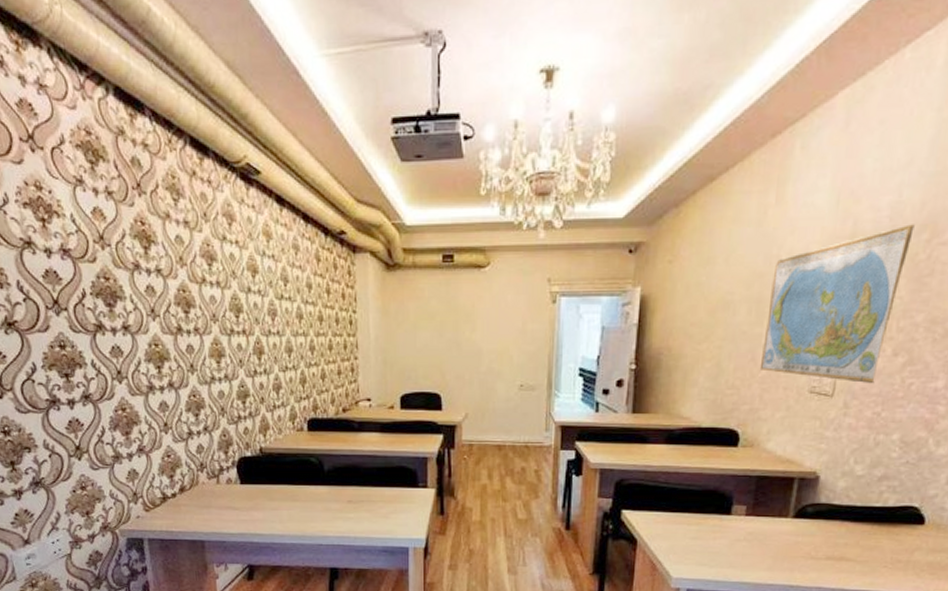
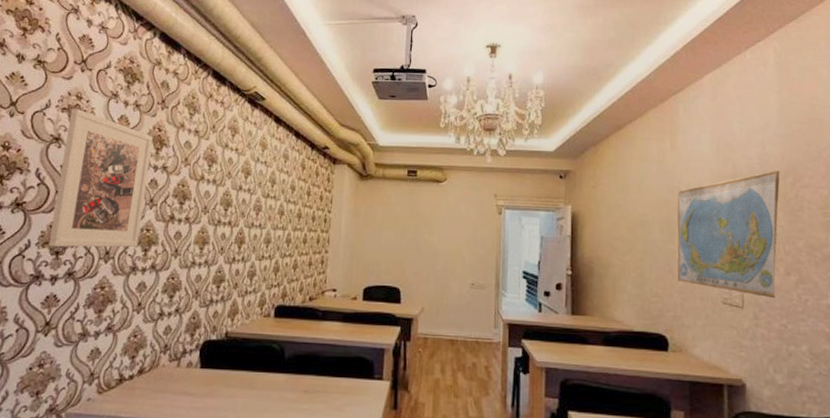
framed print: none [34,202,149,369] -> present [48,108,153,248]

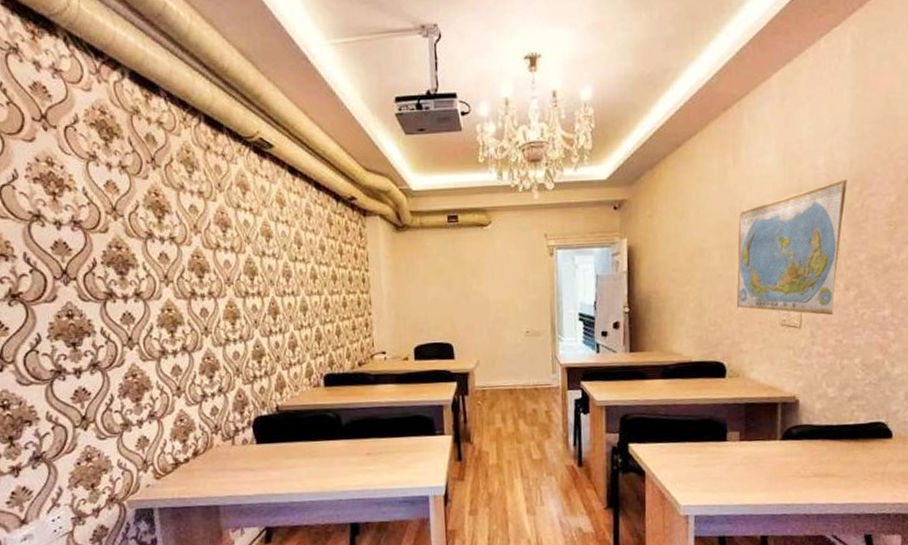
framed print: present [48,108,153,248] -> none [45,177,162,339]

